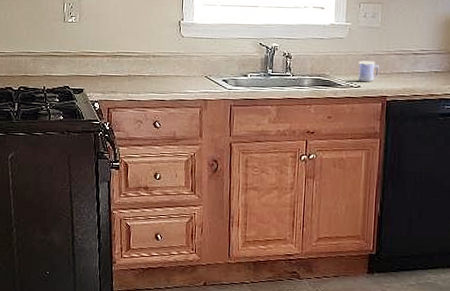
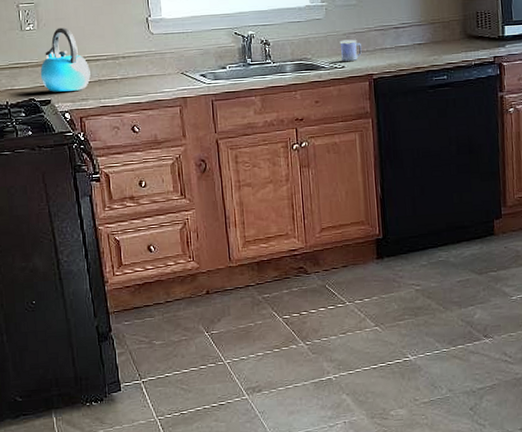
kettle: none [76,22,122,84] -> present [40,27,91,93]

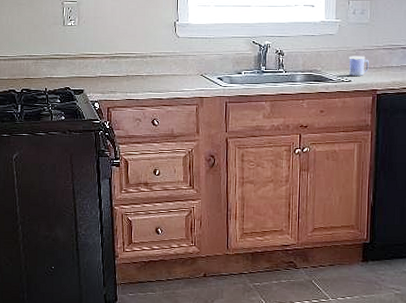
kettle: present [40,27,91,93] -> none [76,25,120,84]

